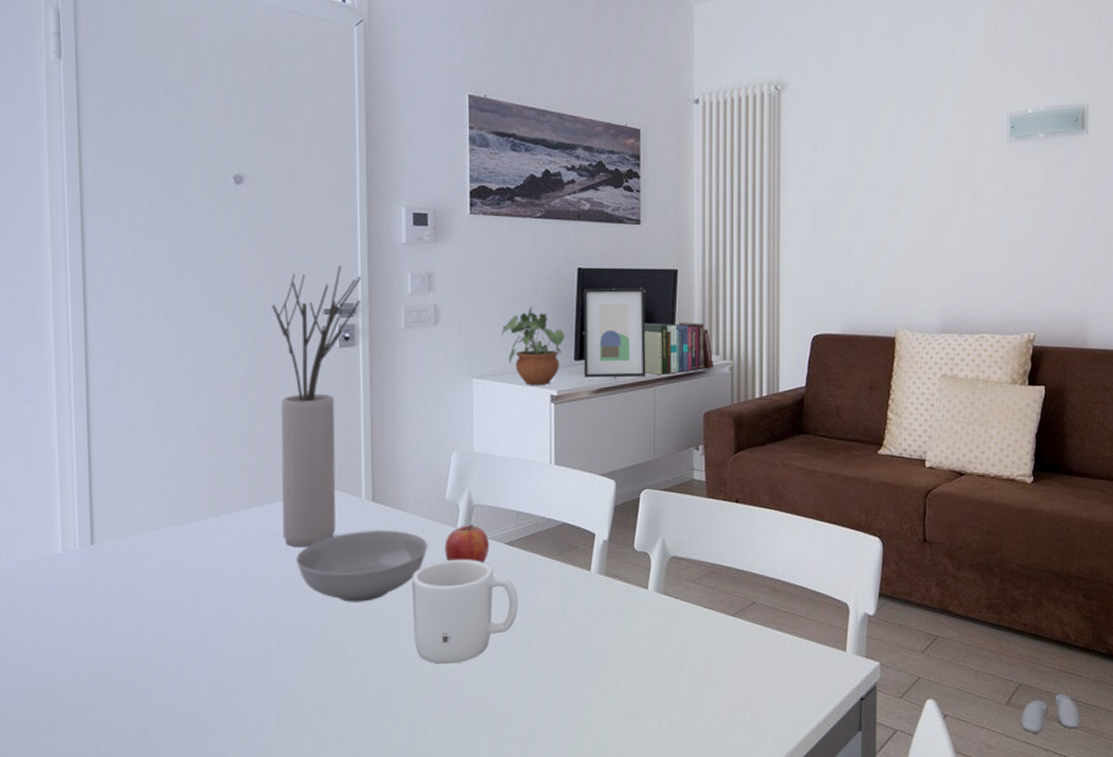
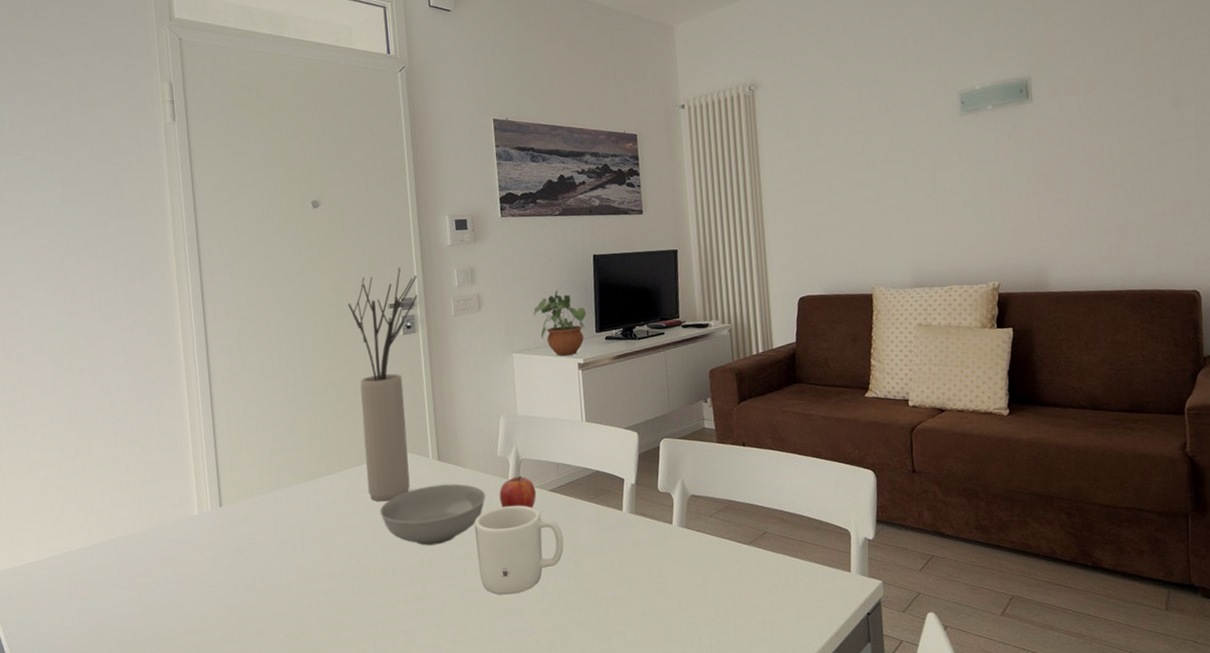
picture frame: present [582,287,647,378] -> none [599,267,657,346]
books: present [644,322,714,375] -> none [652,293,715,341]
slippers: present [1021,693,1080,733] -> none [1016,603,1073,641]

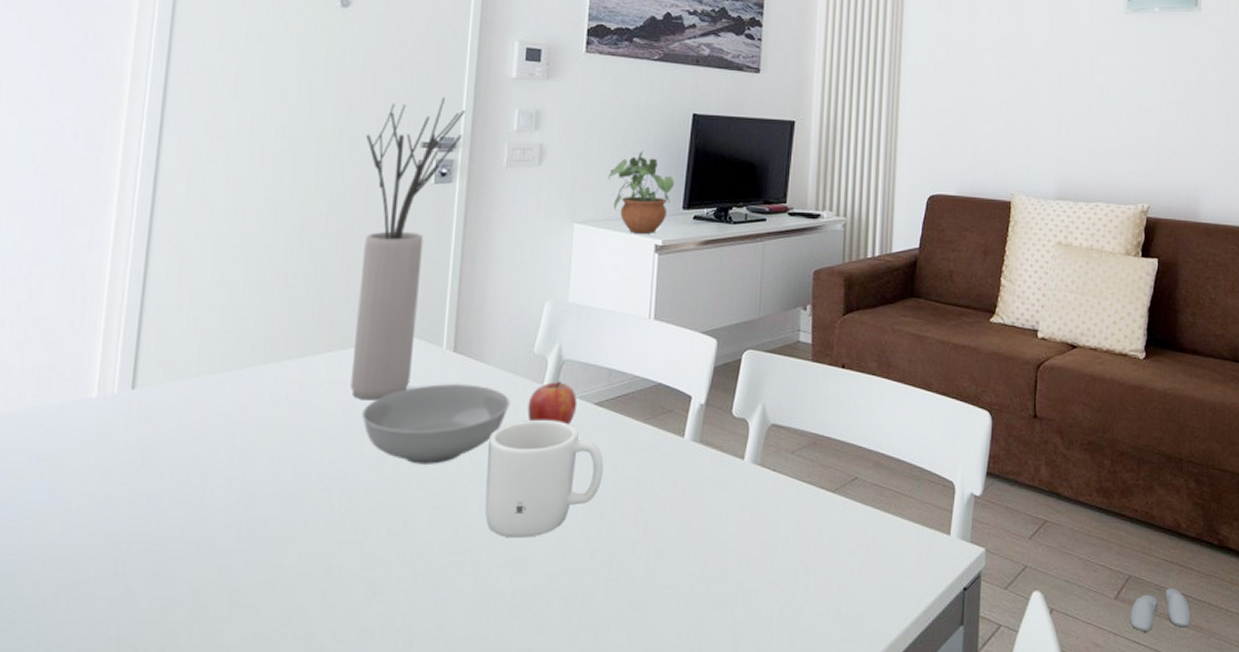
slippers: none [1016,603,1073,641] -> present [1130,588,1191,632]

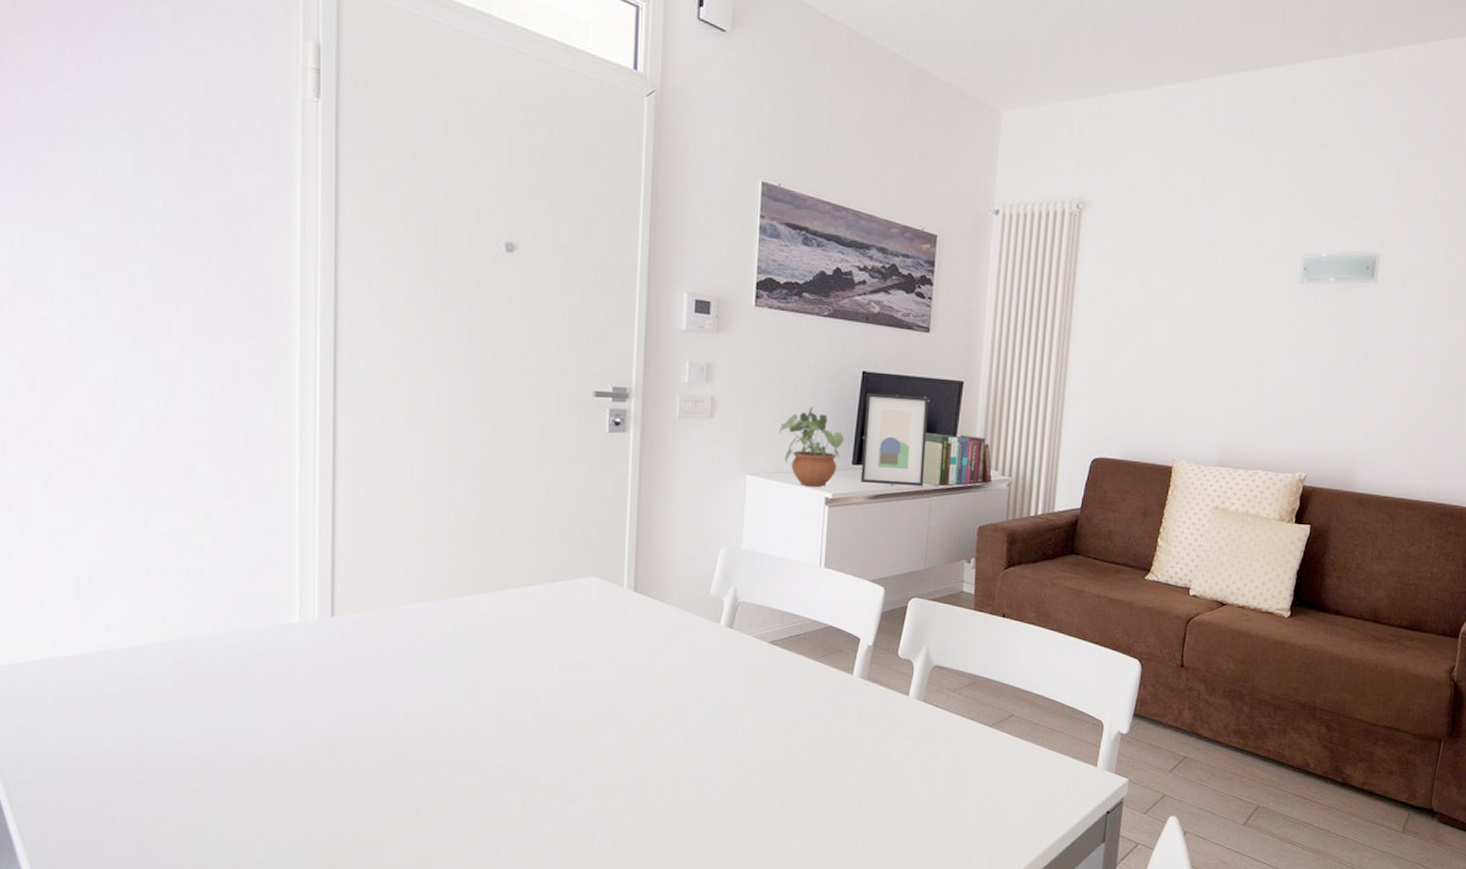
vase: present [350,96,465,400] -> none [538,346,636,633]
bowl: present [362,384,510,464] -> none [550,620,689,692]
mug: present [484,419,604,538] -> none [668,654,778,758]
fruit: present [527,380,578,425] -> none [706,620,753,661]
picture frame: none [691,136,762,231] -> present [860,393,930,487]
books: none [755,173,827,229] -> present [922,432,993,486]
slippers: present [1130,588,1191,632] -> none [1255,817,1311,853]

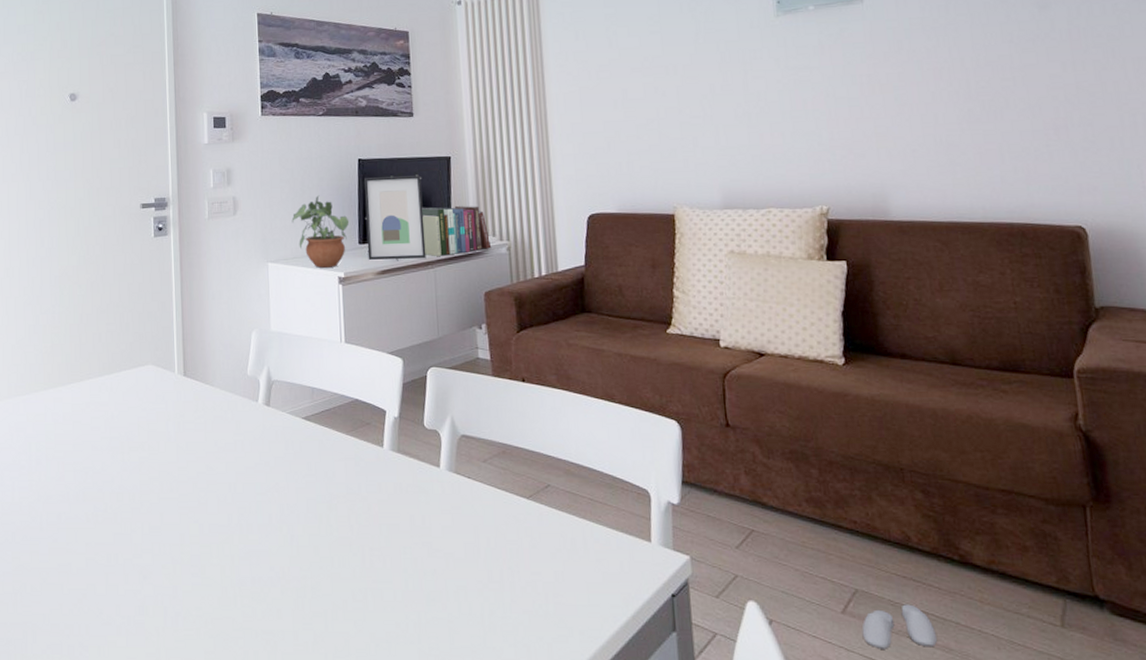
slippers: none [1255,817,1311,853] -> present [861,604,937,649]

